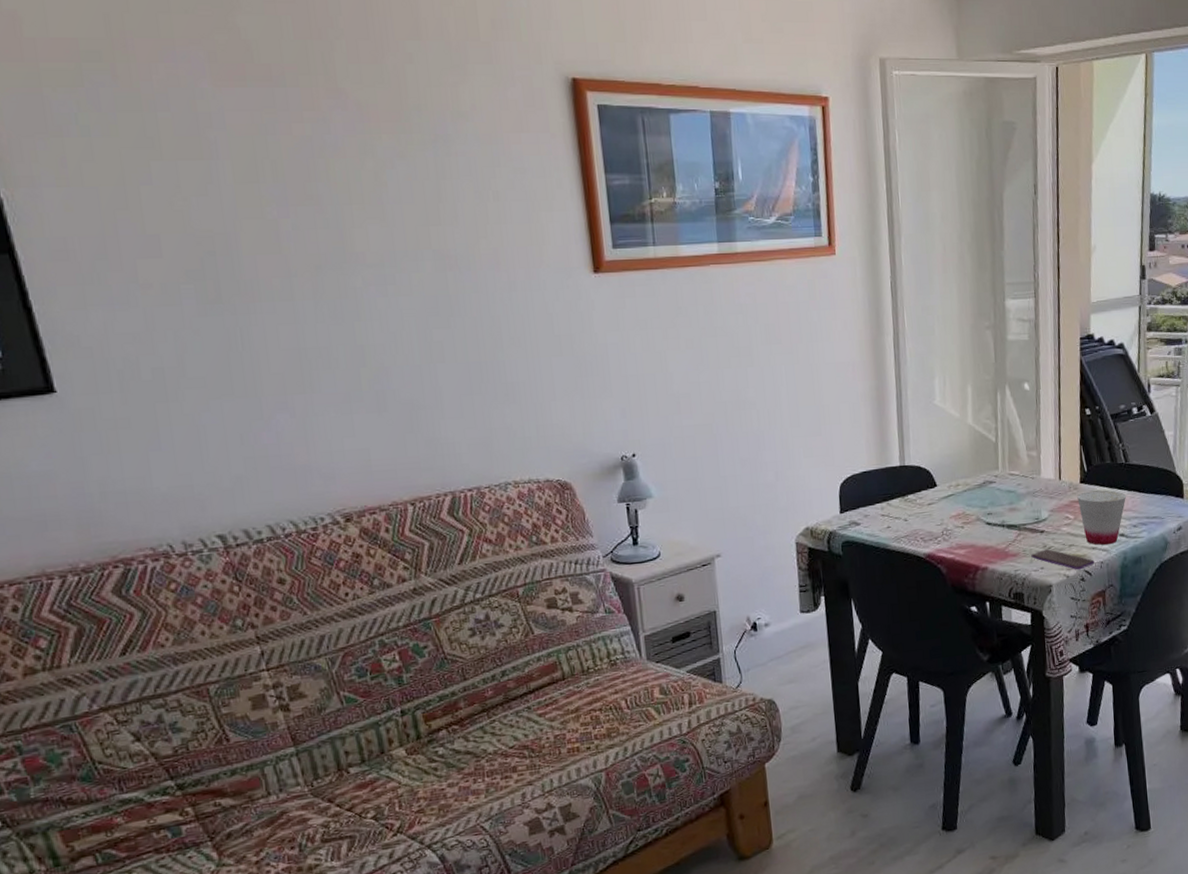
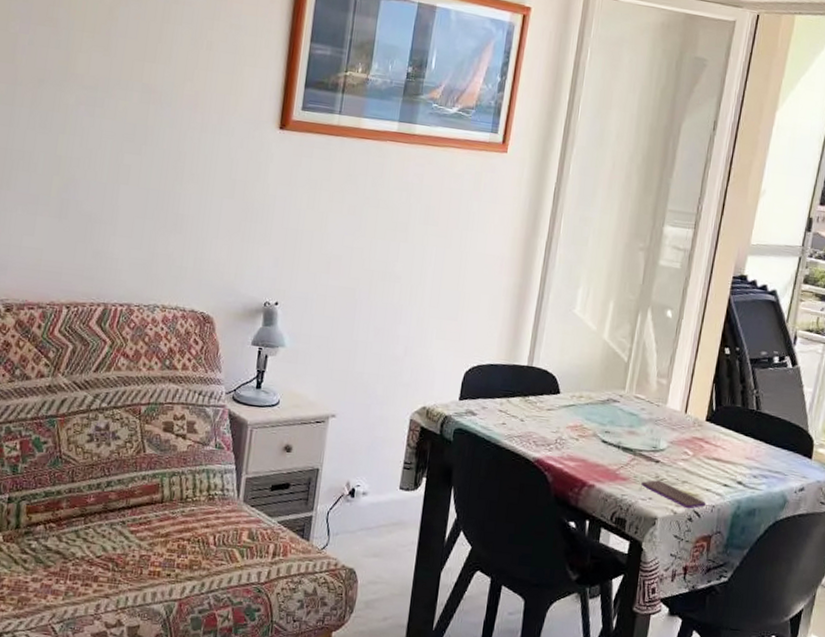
cup: present [1077,490,1127,545] -> none [700,430,752,490]

